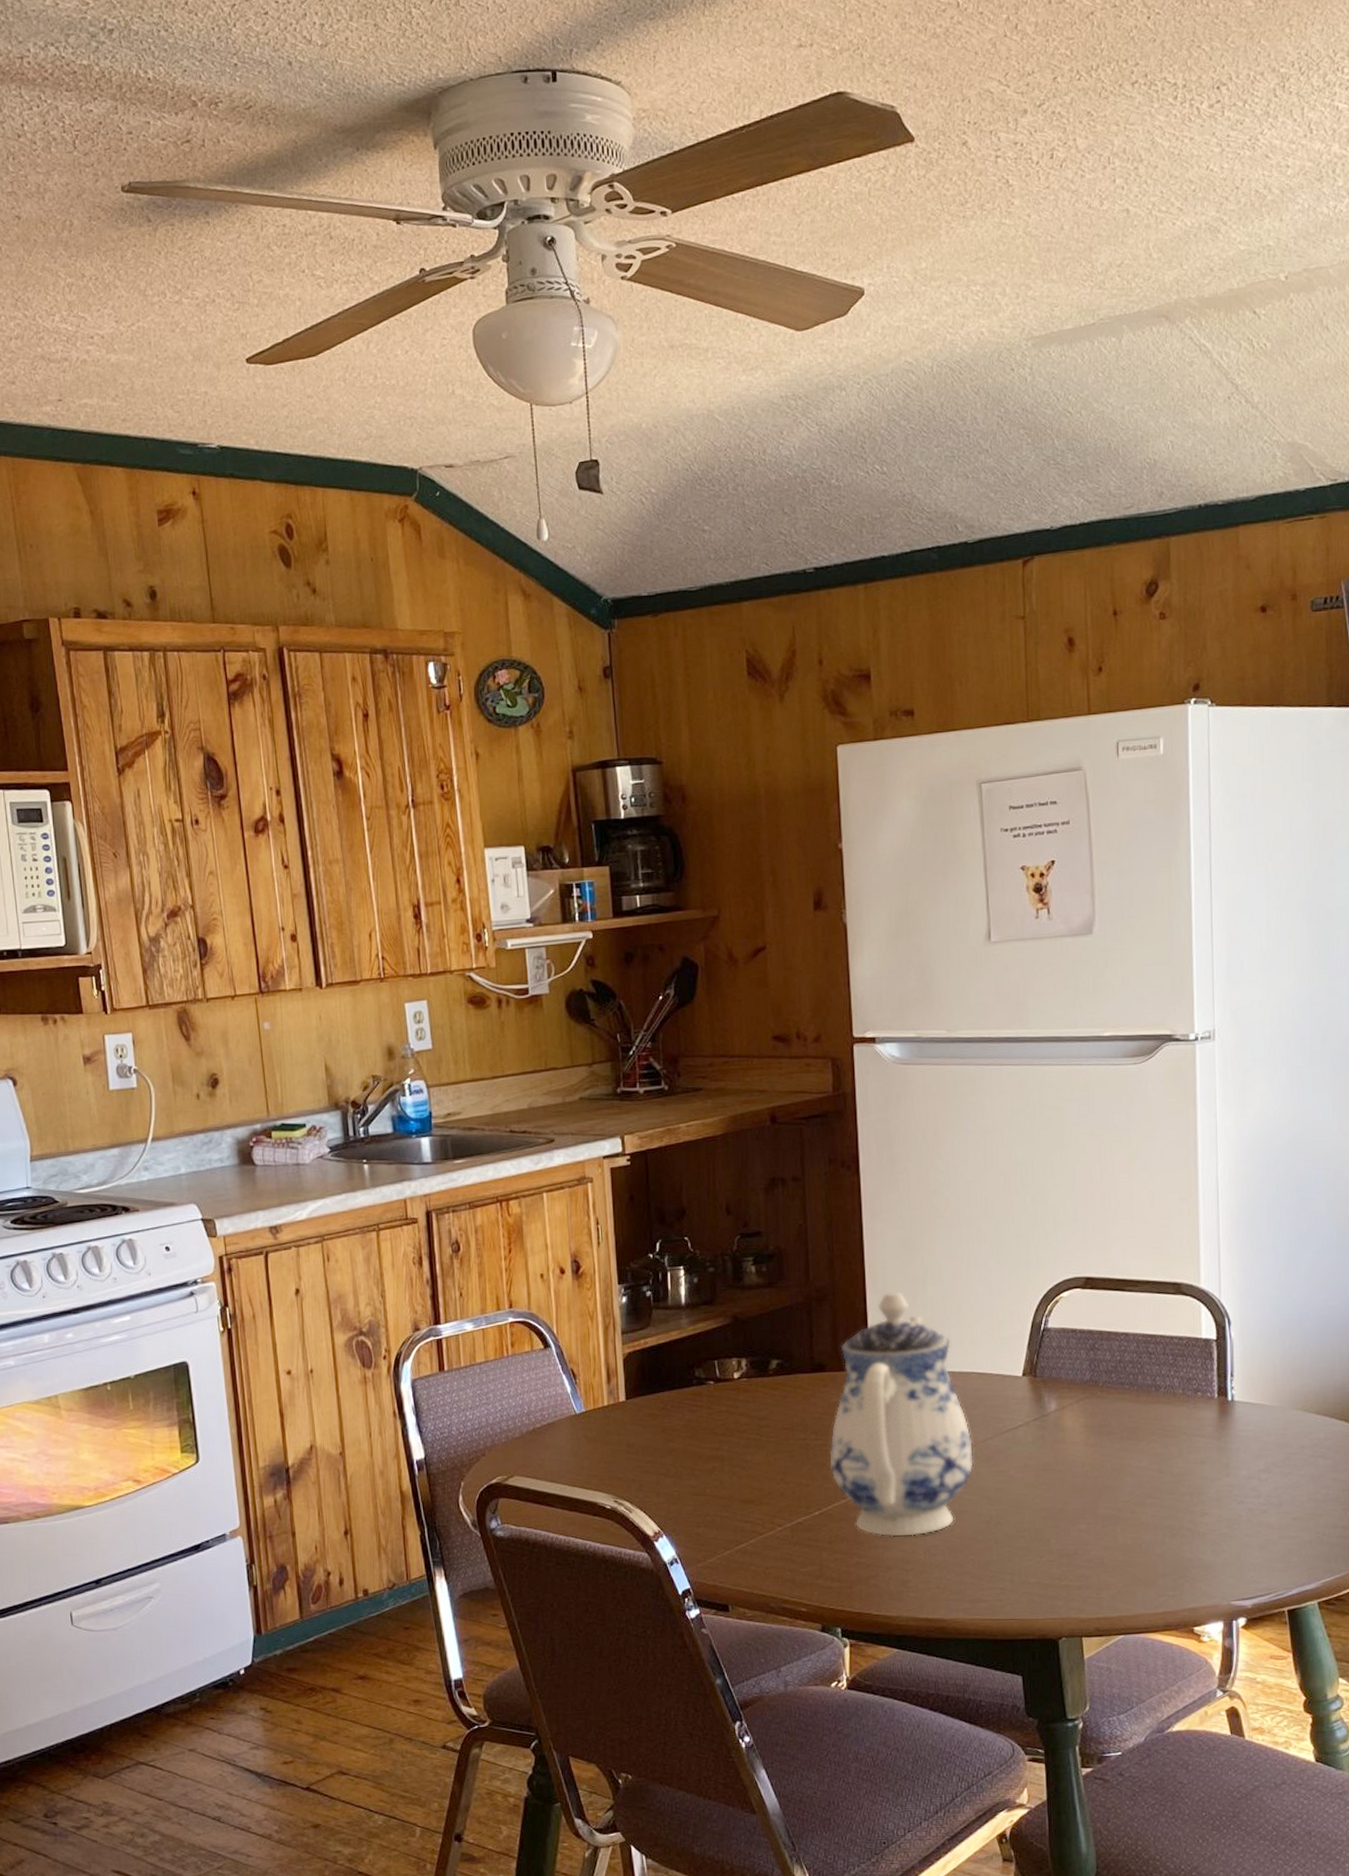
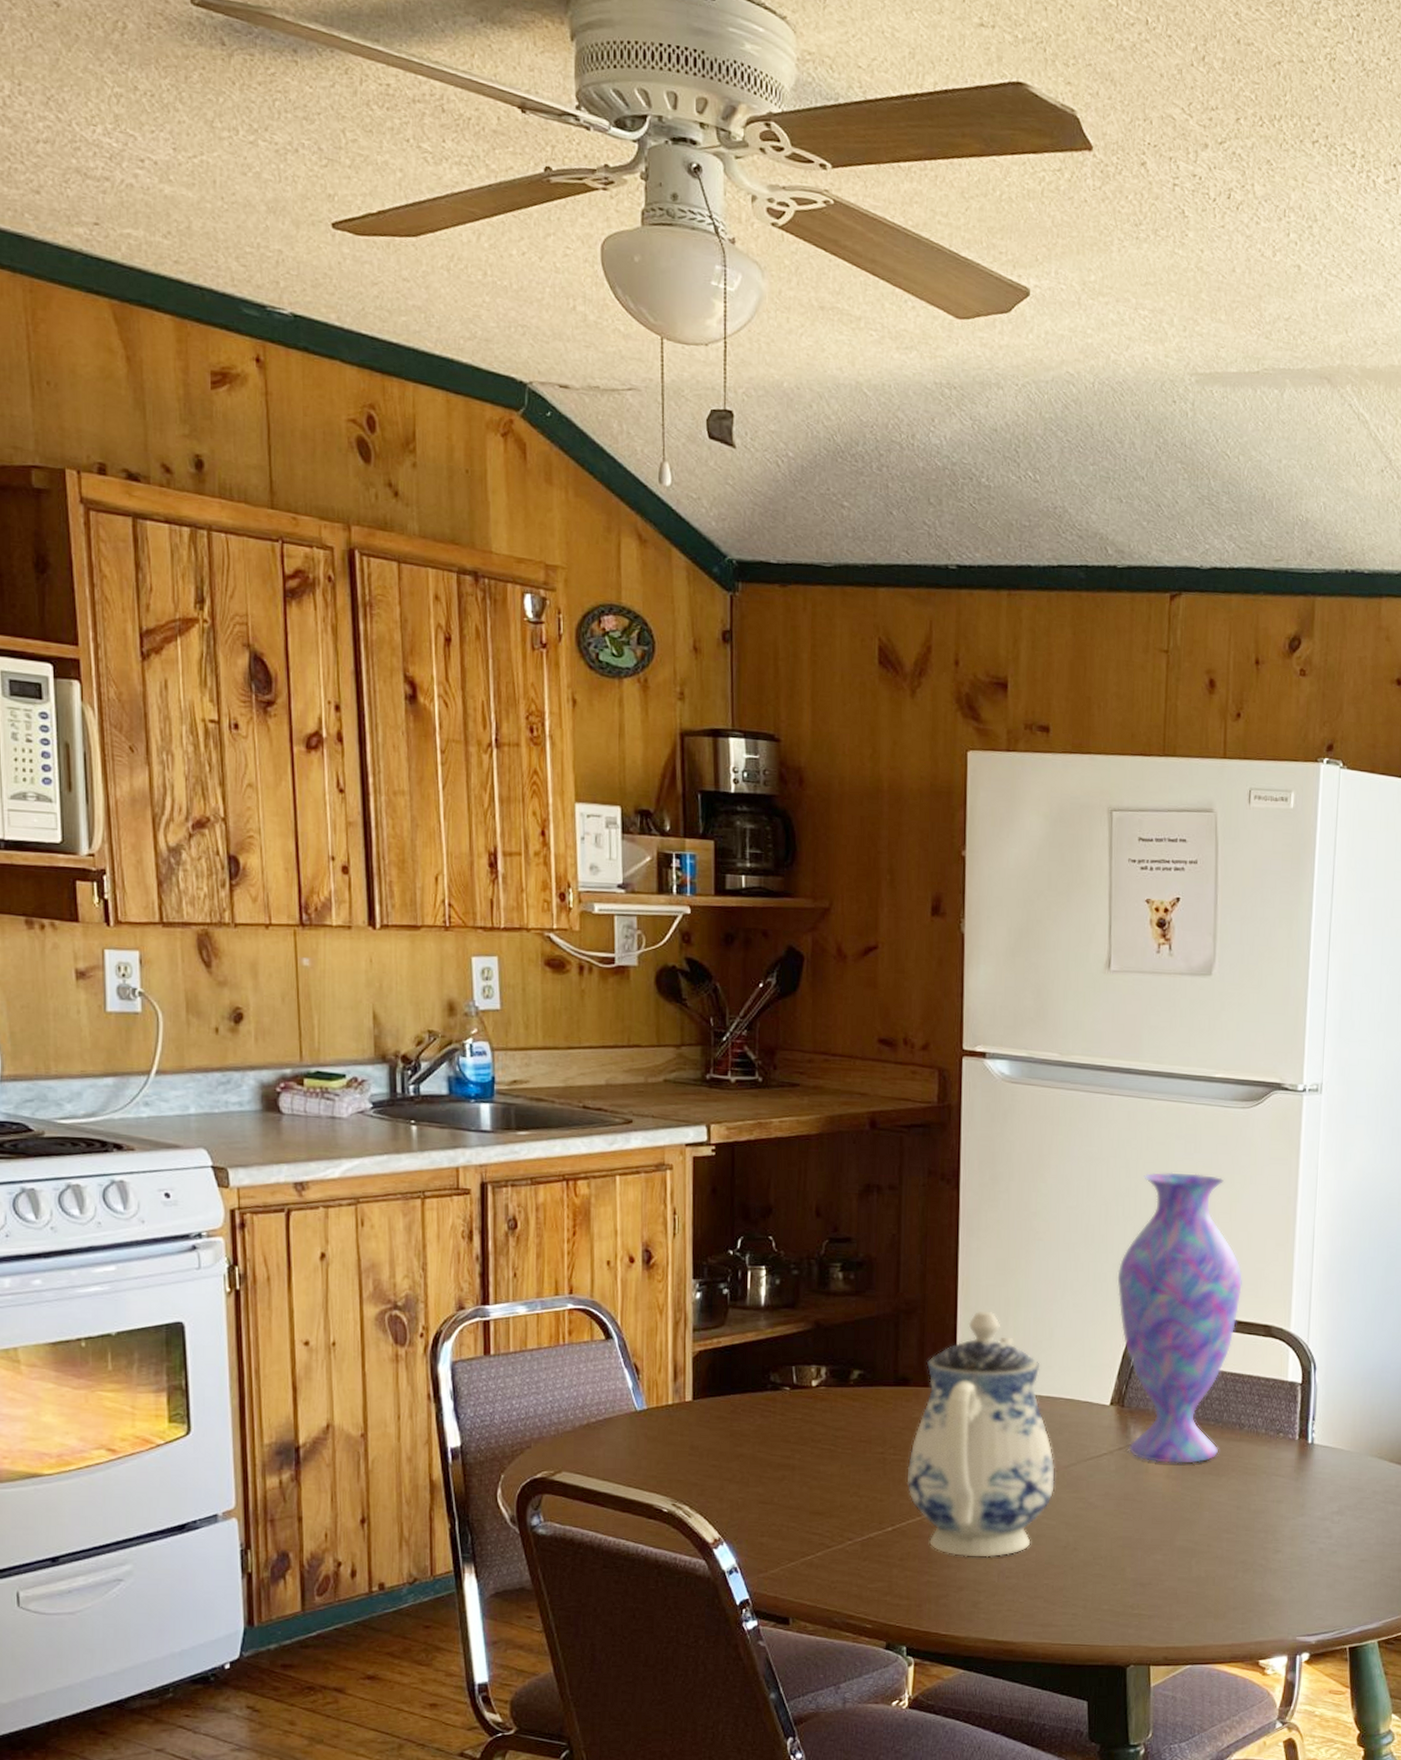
vase: none [1020,1135,1147,1431] -> present [1117,1172,1242,1464]

